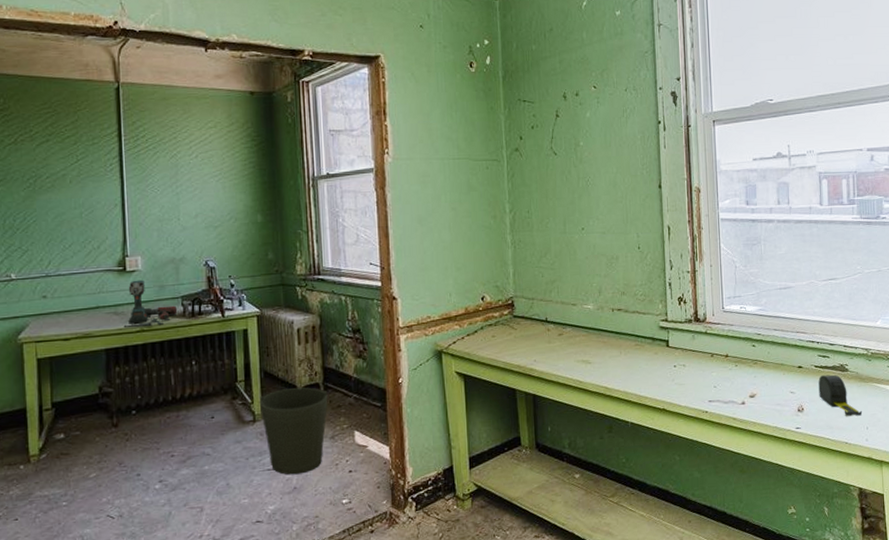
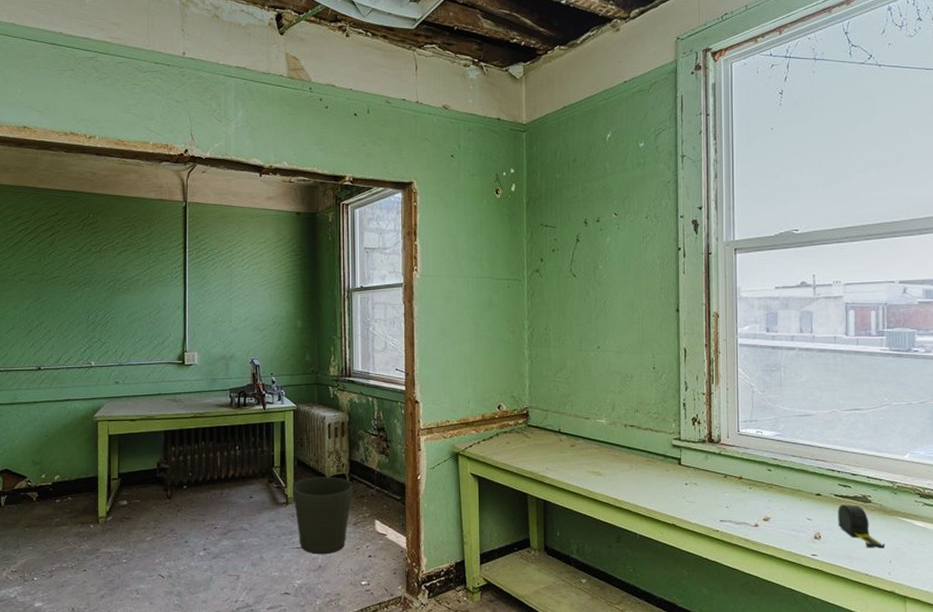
tool set: present [123,279,178,328] -> none [180,372,226,414]

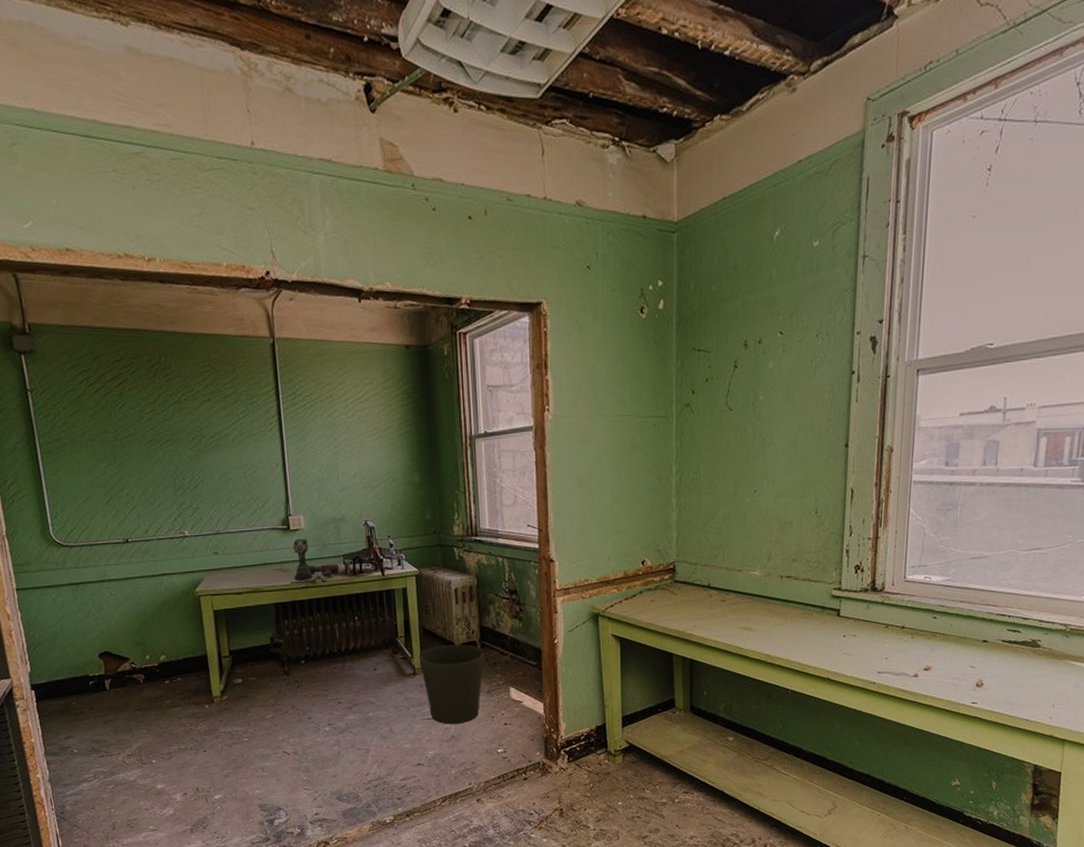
tool set: none [180,372,226,414] -> present [290,538,340,584]
tape measure: present [838,505,886,549] -> none [1002,650,1051,694]

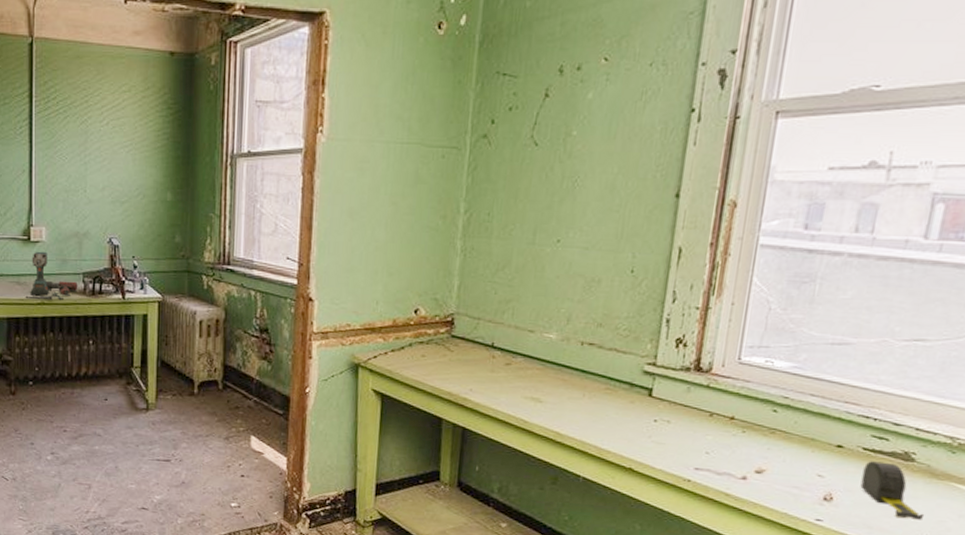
bucket: present [418,645,485,725] -> none [153,381,226,470]
tape measure: none [1002,650,1051,694] -> present [860,461,925,520]

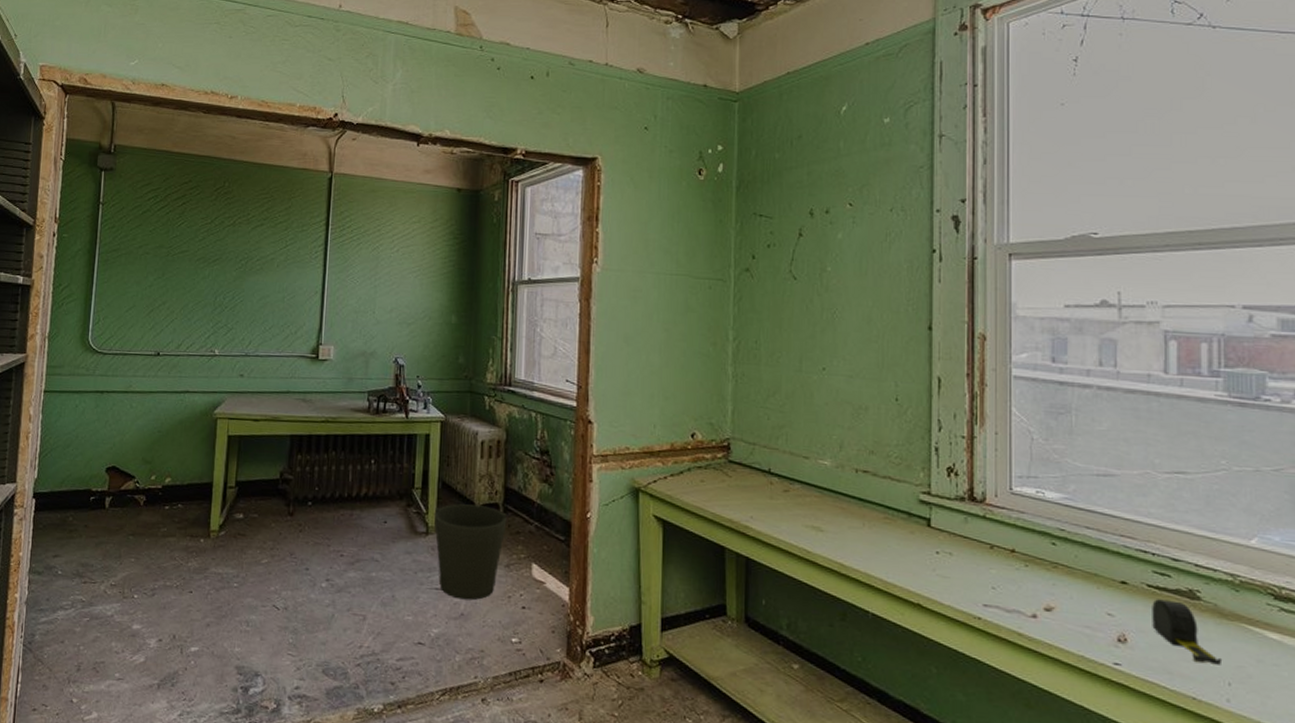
tool set: present [25,251,78,301] -> none [310,369,363,419]
bucket: none [153,381,226,470] -> present [433,504,507,600]

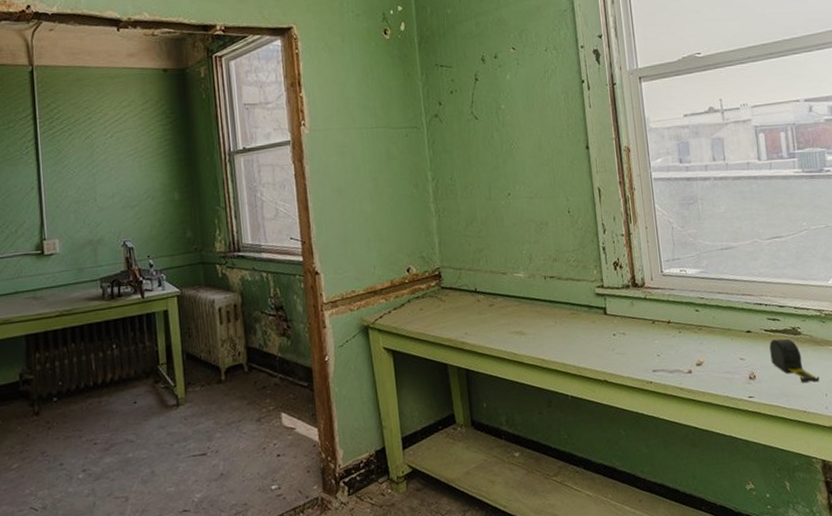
bucket: present [433,504,507,600] -> none [182,368,253,461]

